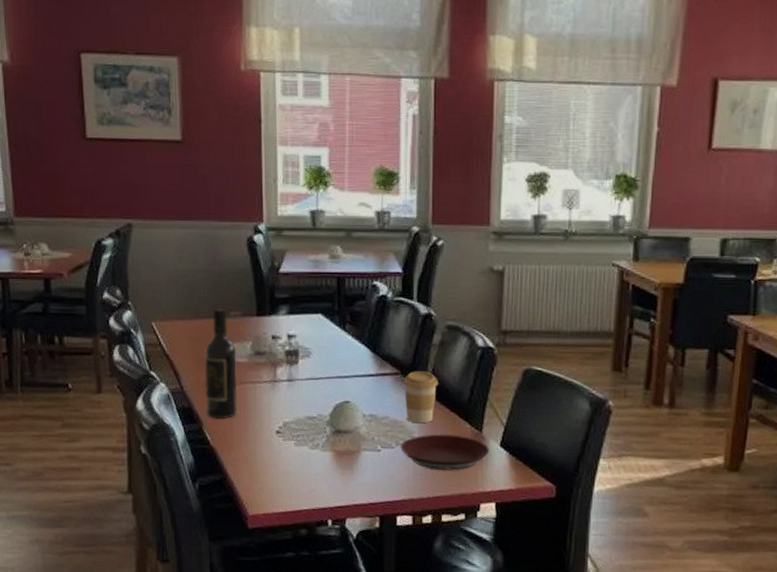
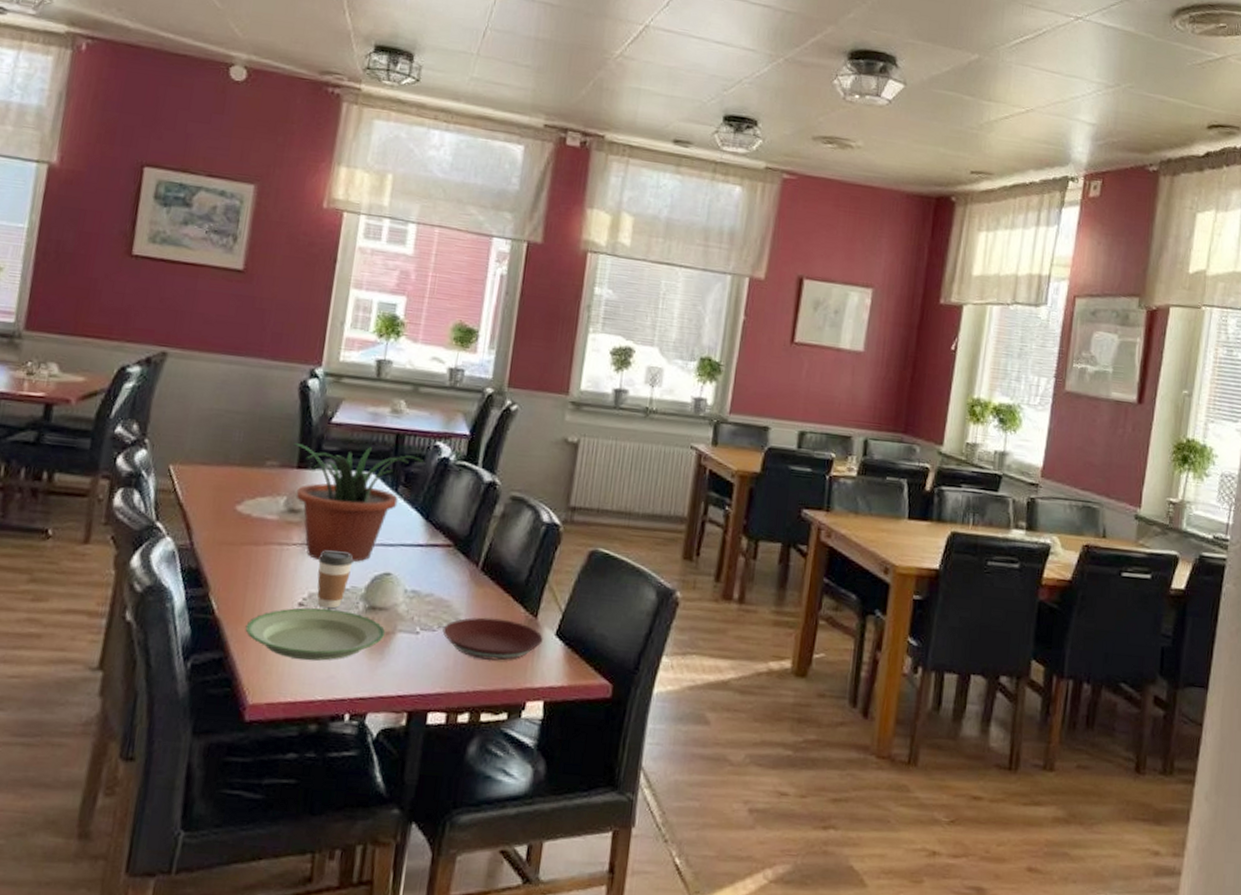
wine bottle: present [204,309,237,418] -> none [217,456,267,584]
plate: none [236,434,352,478] -> present [245,608,386,661]
potted plant: none [250,292,365,394] -> present [293,443,425,563]
coffee cup: none [287,385,316,434] -> present [317,550,353,609]
coffee cup: present [403,371,438,424] -> none [454,544,495,605]

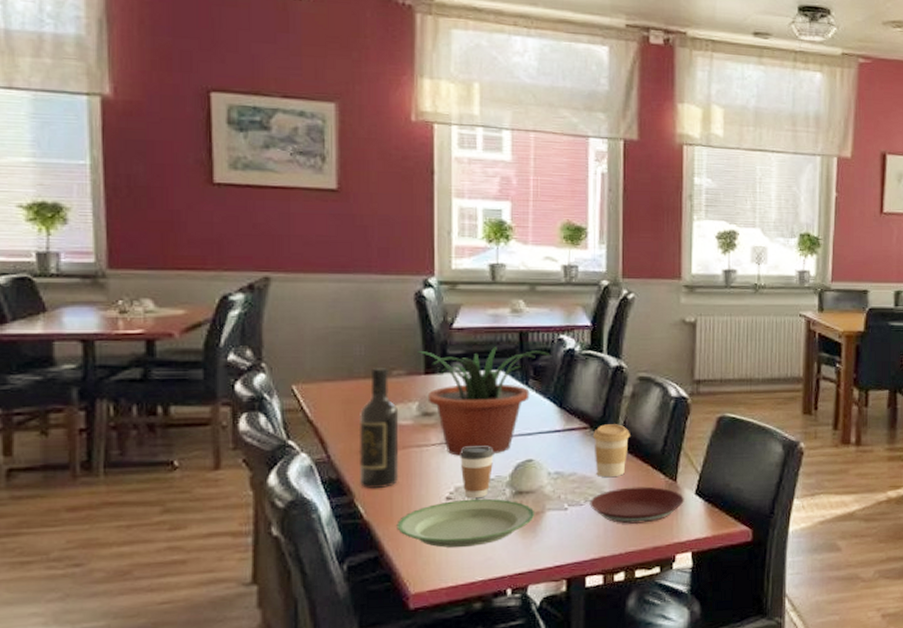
wine bottle: none [217,456,267,584] -> present [358,368,399,488]
coffee cup: none [454,544,495,605] -> present [592,424,630,478]

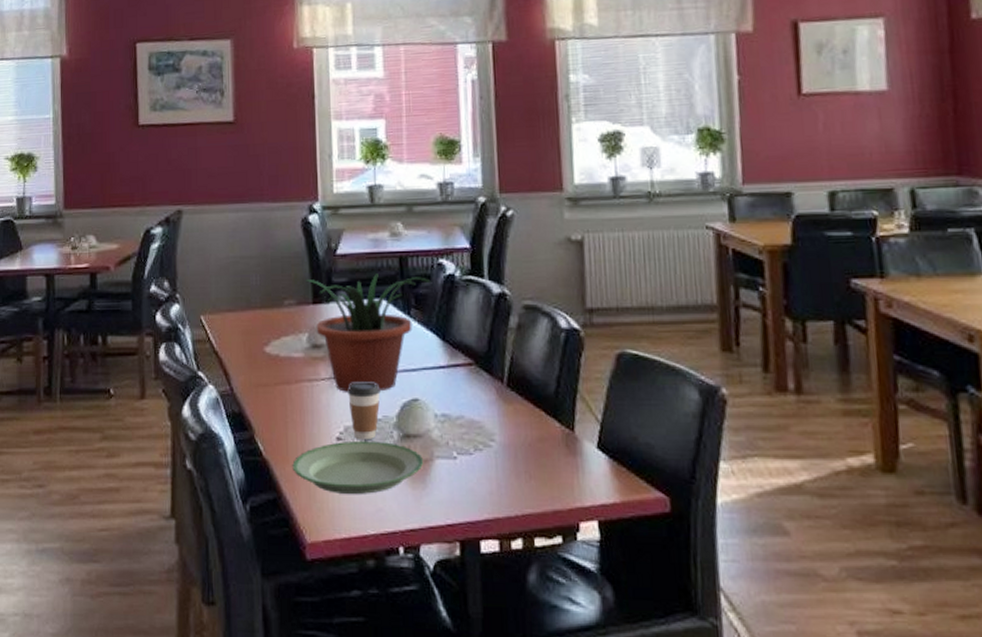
wine bottle: present [358,368,399,488] -> none [256,297,292,424]
plate: present [589,486,684,524] -> none [479,436,585,480]
coffee cup: present [592,424,630,478] -> none [478,360,519,423]

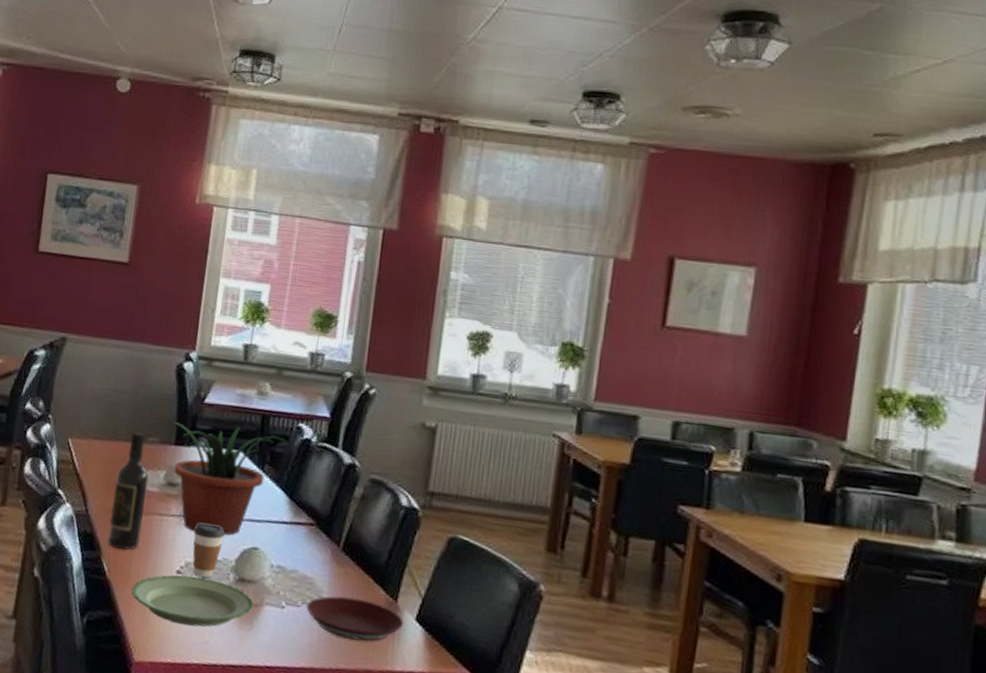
wine bottle: none [256,297,292,424] -> present [108,432,149,550]
plate: none [479,436,585,480] -> present [306,596,403,641]

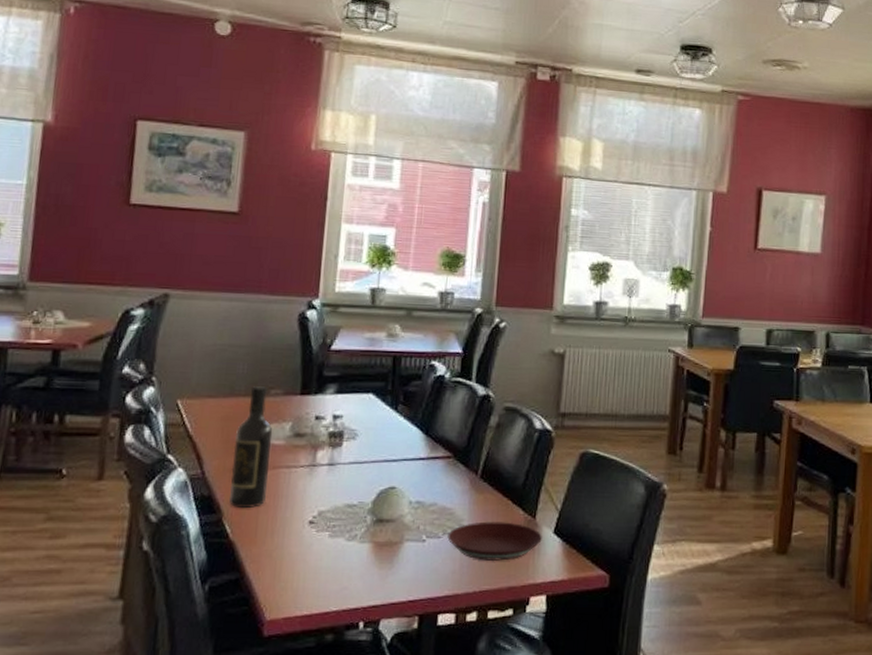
plate: present [131,575,254,627] -> none [259,524,394,574]
potted plant: present [171,422,288,536] -> none [295,370,421,480]
coffee cup: present [192,523,224,578] -> none [326,470,359,524]

